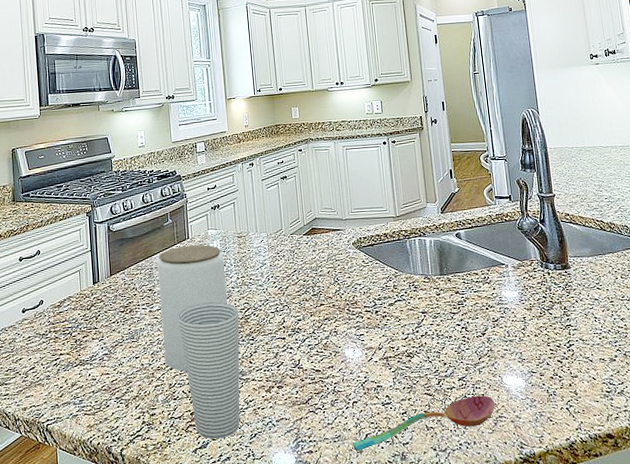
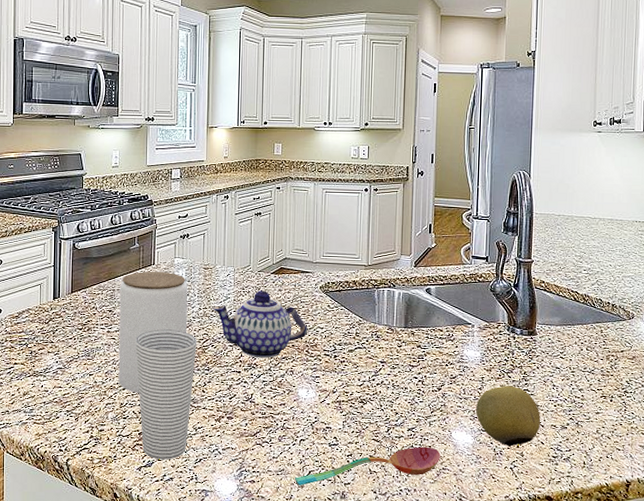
teapot: none [249,252,347,322] -> present [212,290,308,359]
fruit: none [522,322,589,386] -> present [475,385,540,447]

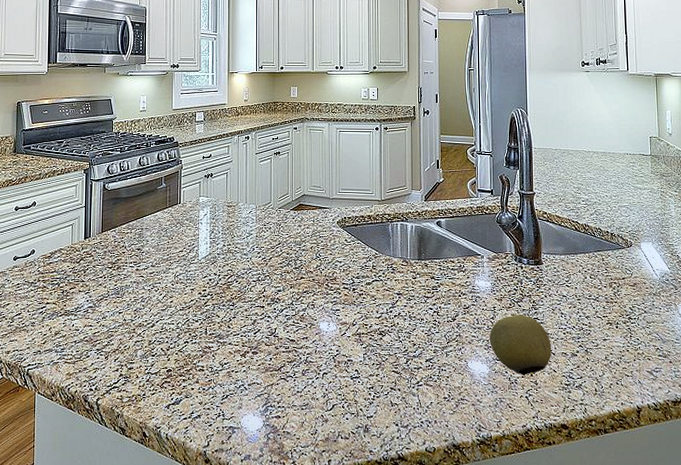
jar: present [118,271,187,393] -> none [147,210,212,330]
cup: present [135,329,197,460] -> none [163,266,222,397]
teapot: present [212,290,308,359] -> none [235,226,327,293]
soupspoon: present [294,447,441,486] -> none [318,377,459,420]

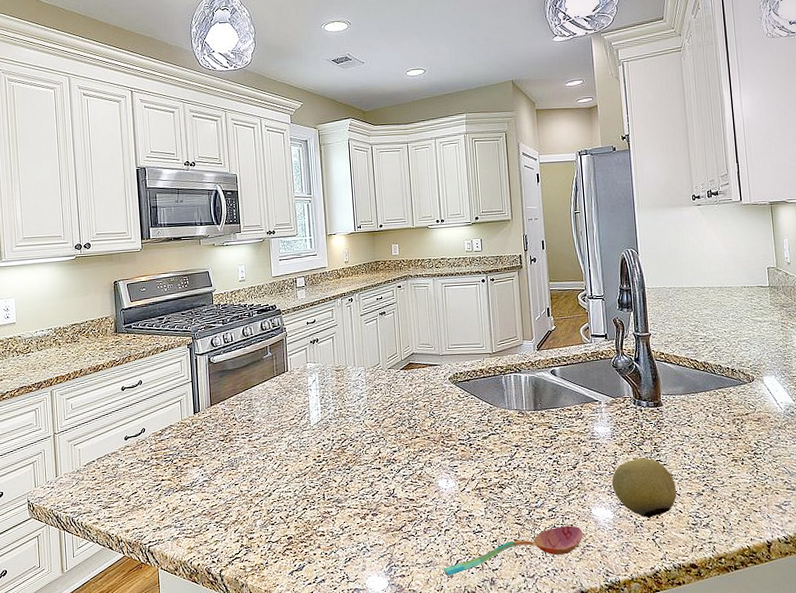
soupspoon: none [318,377,459,420] -> present [443,525,583,576]

